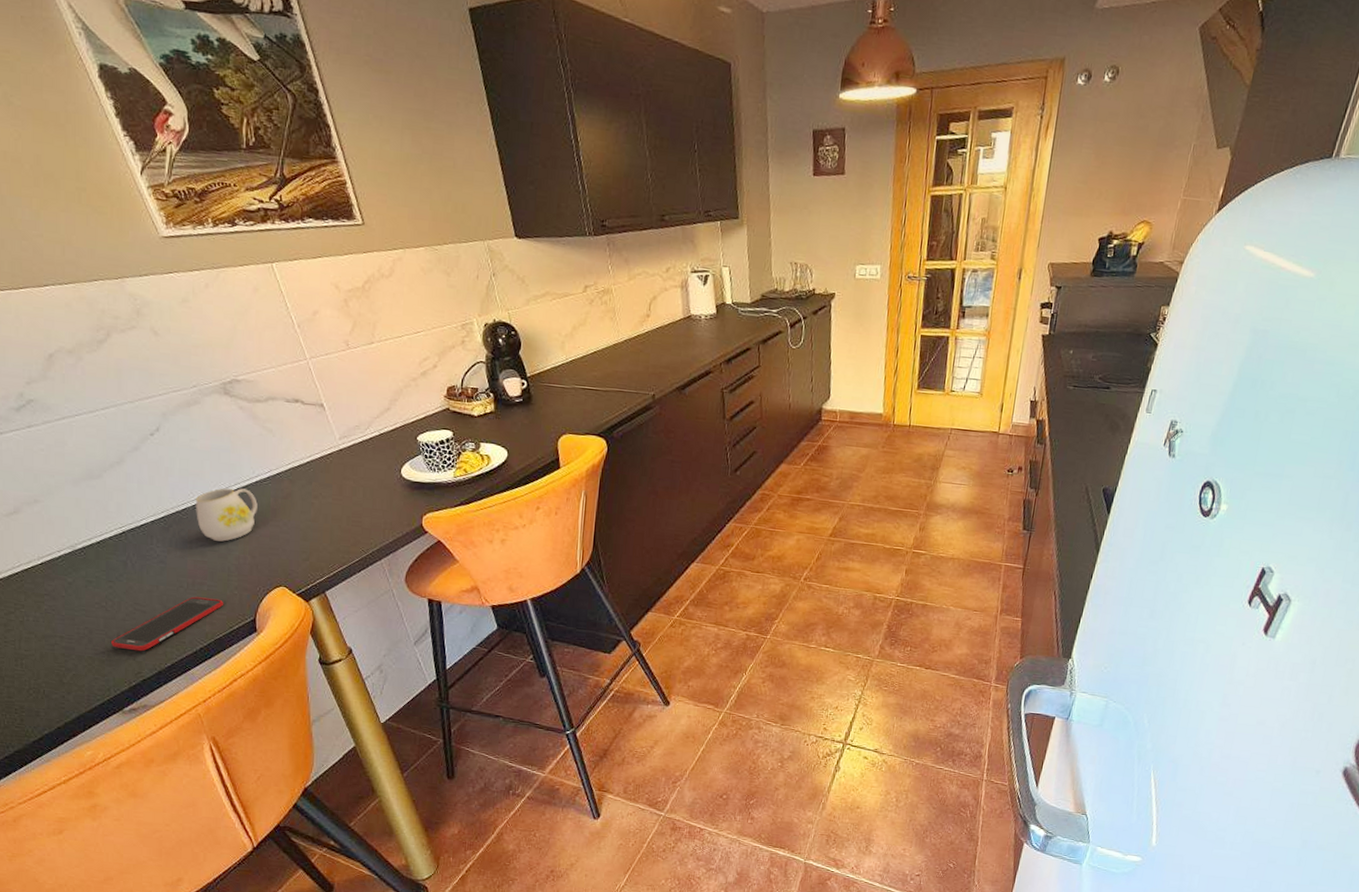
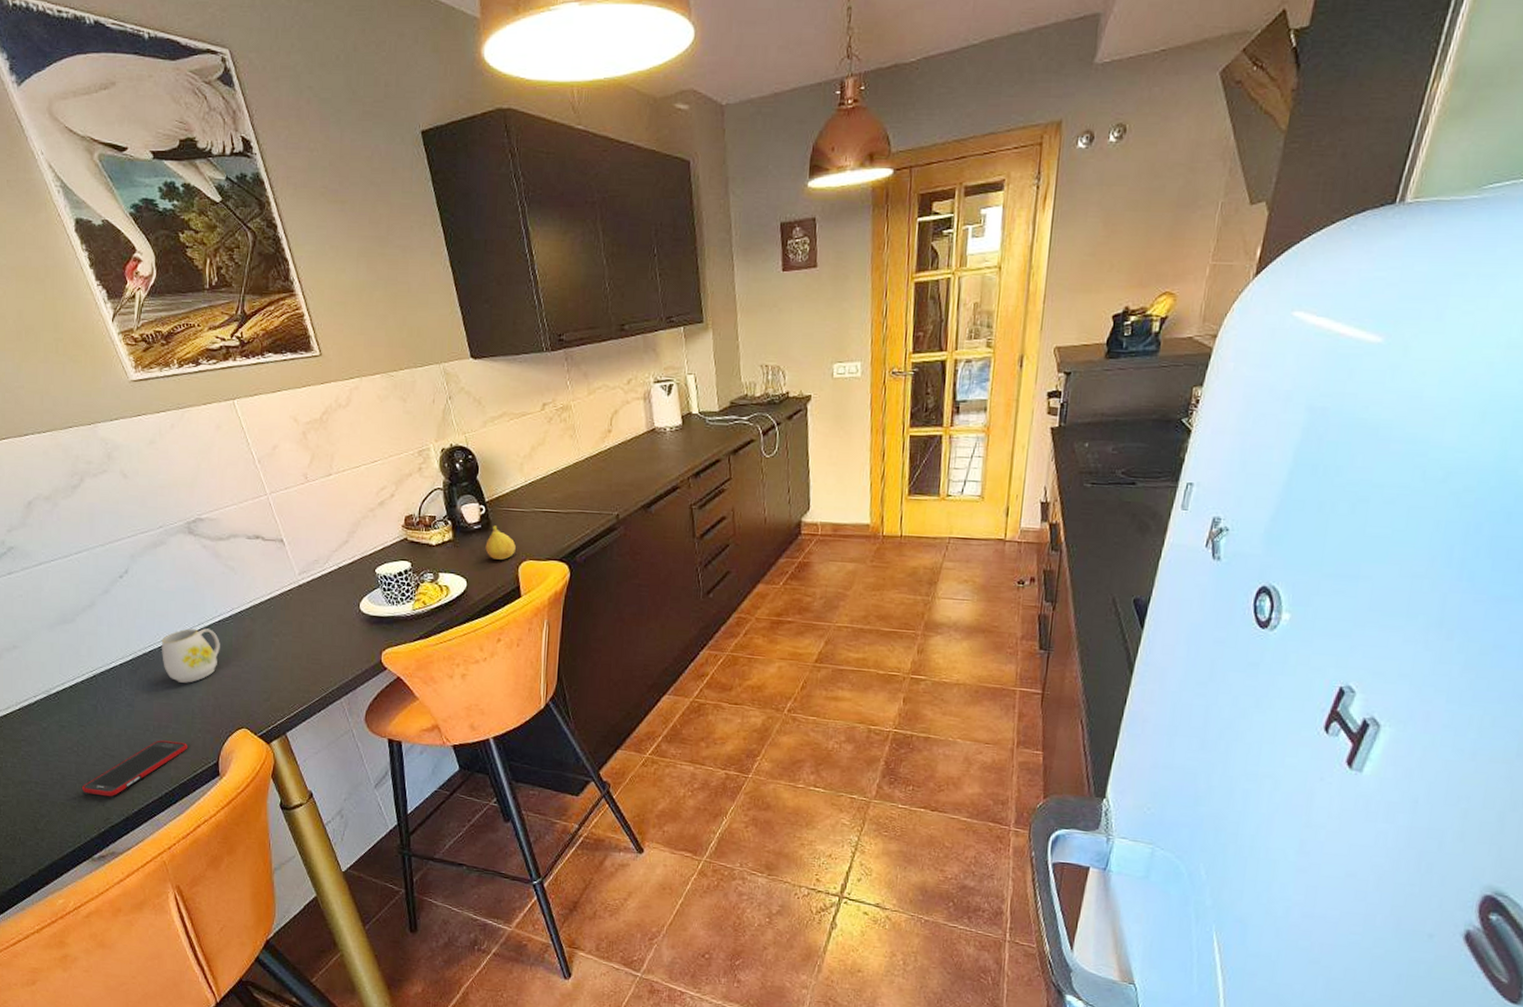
fruit: none [526,399,556,433] -> present [485,525,516,560]

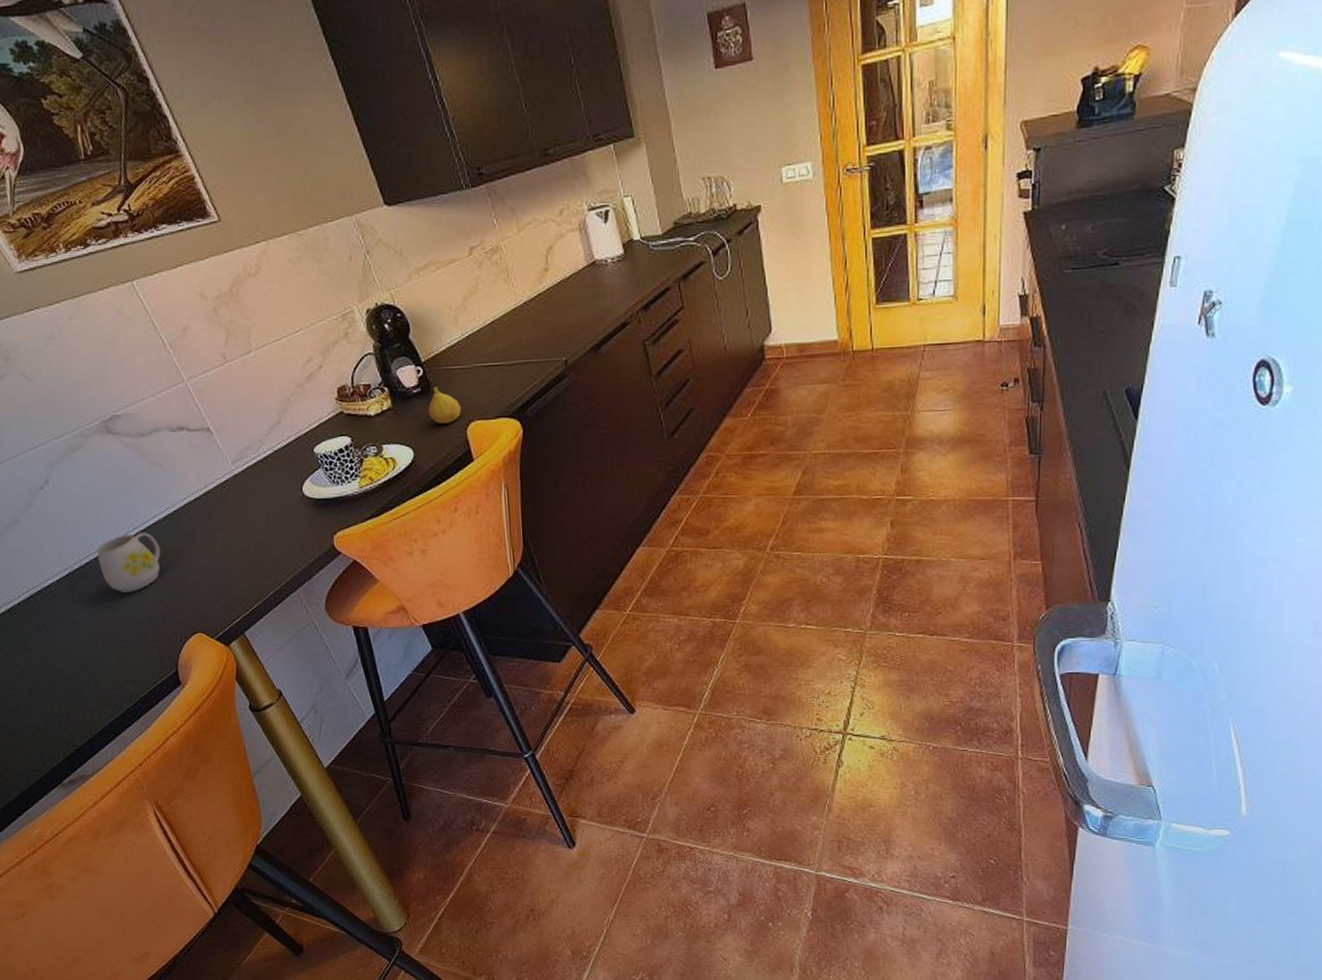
cell phone: present [81,740,188,797] -> none [37,654,144,720]

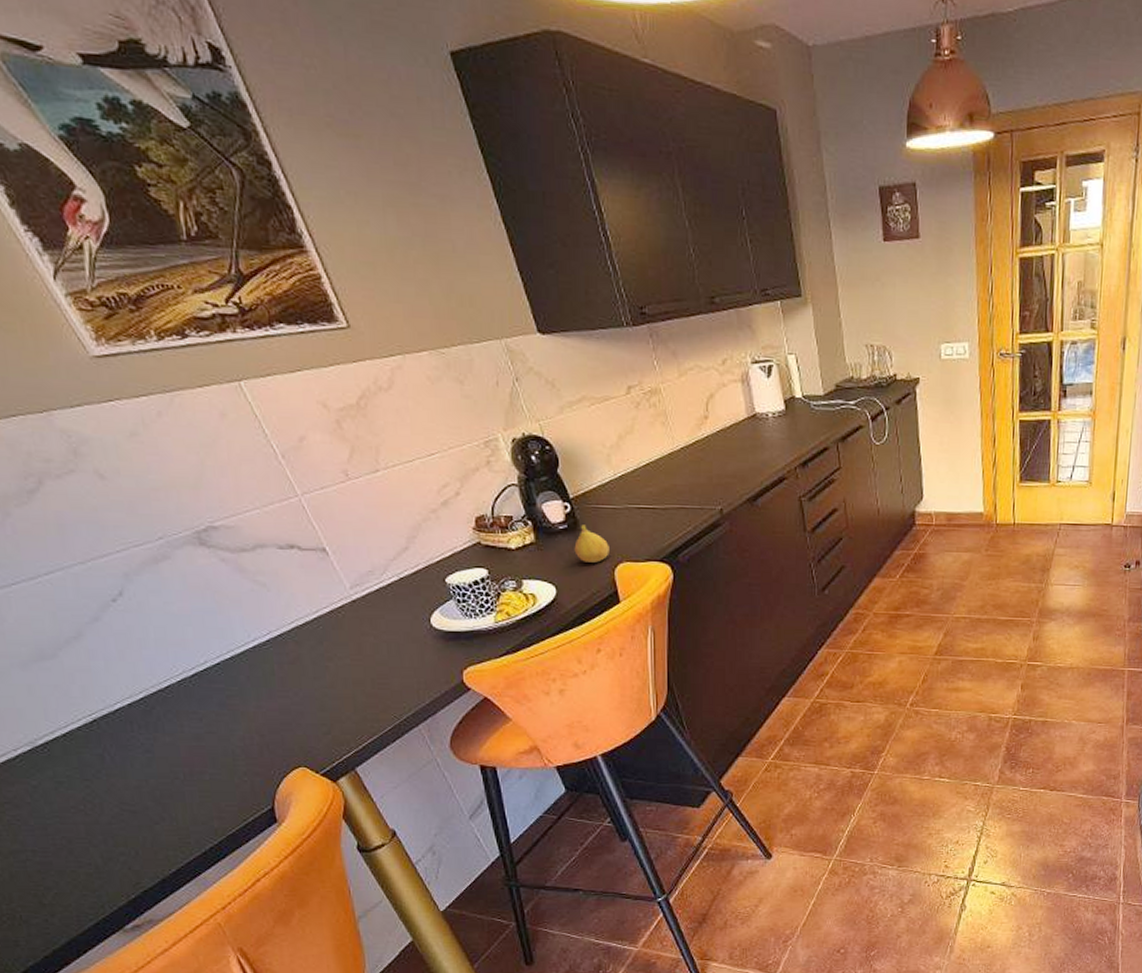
mug: present [97,532,161,593] -> none [181,656,260,721]

